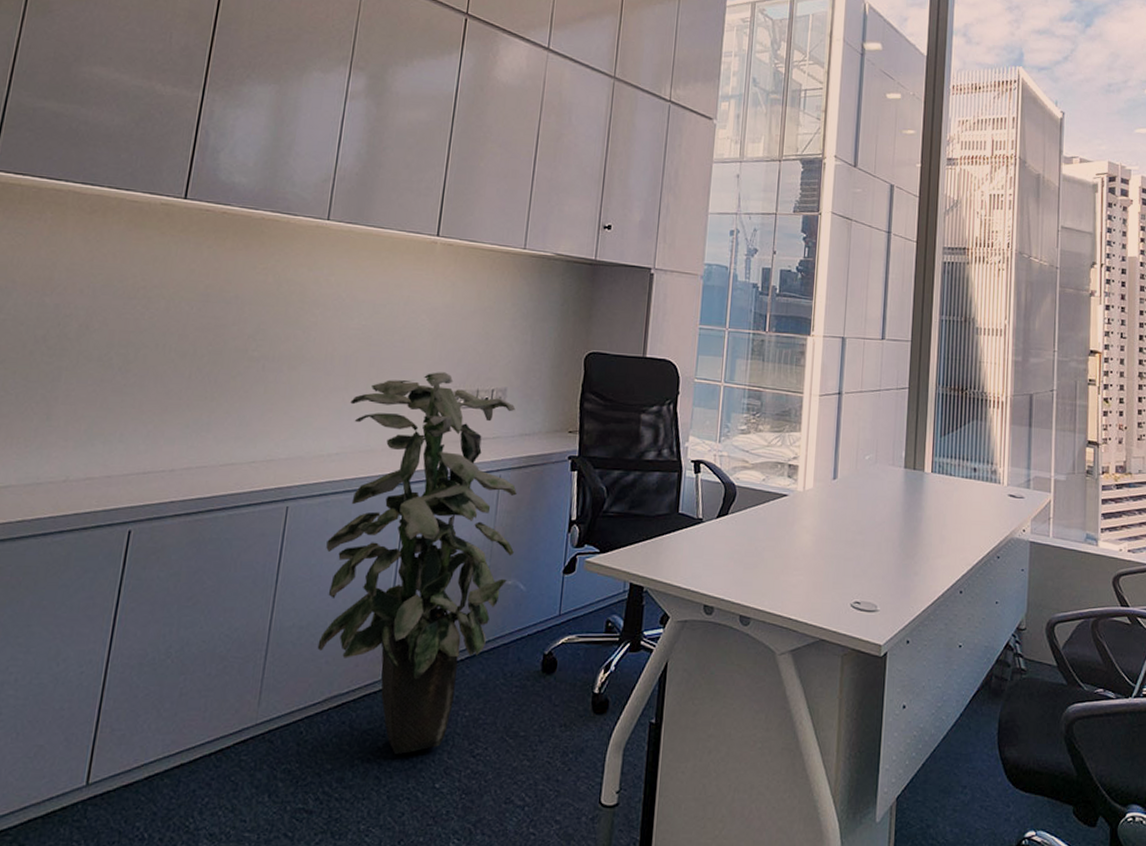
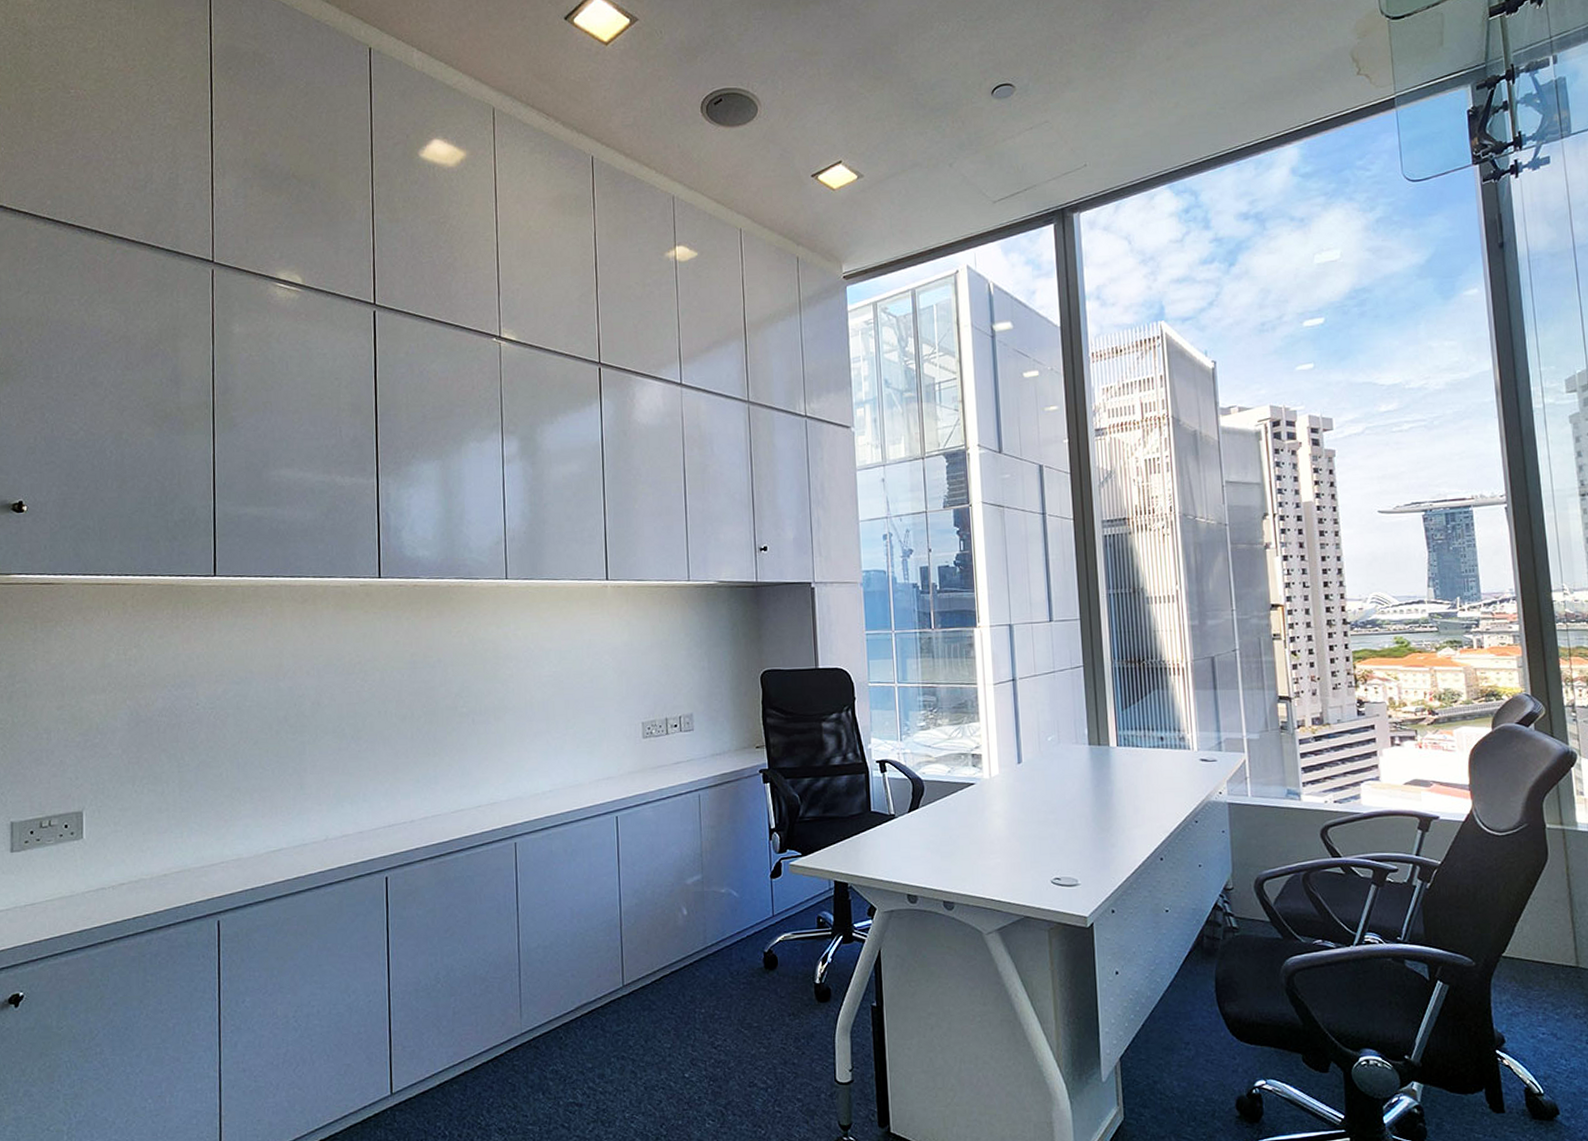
indoor plant: present [317,372,517,754] -> none [554,706,722,1050]

